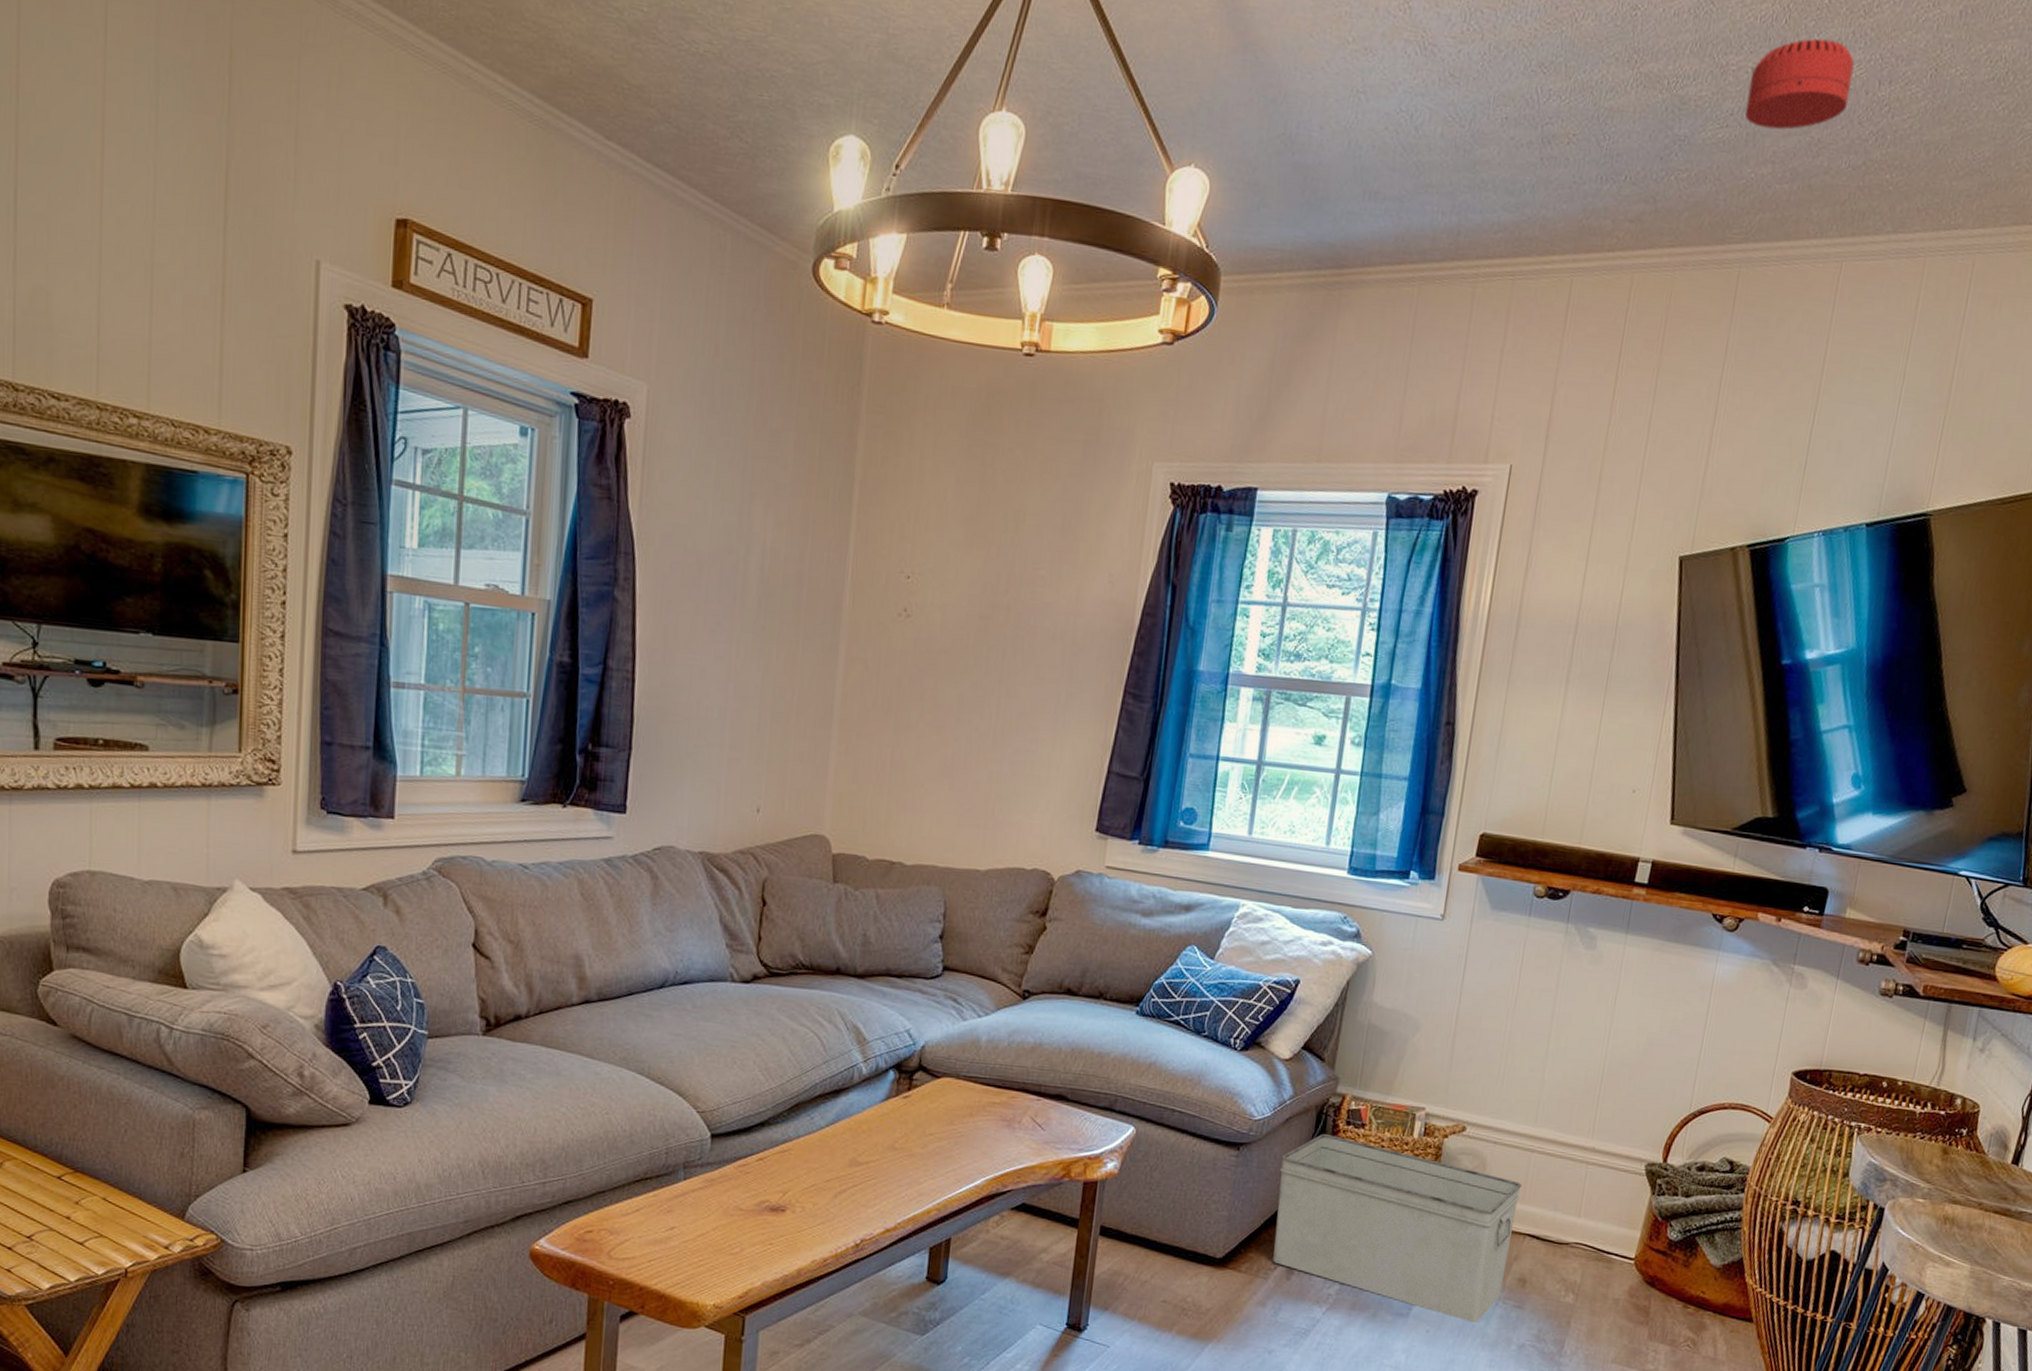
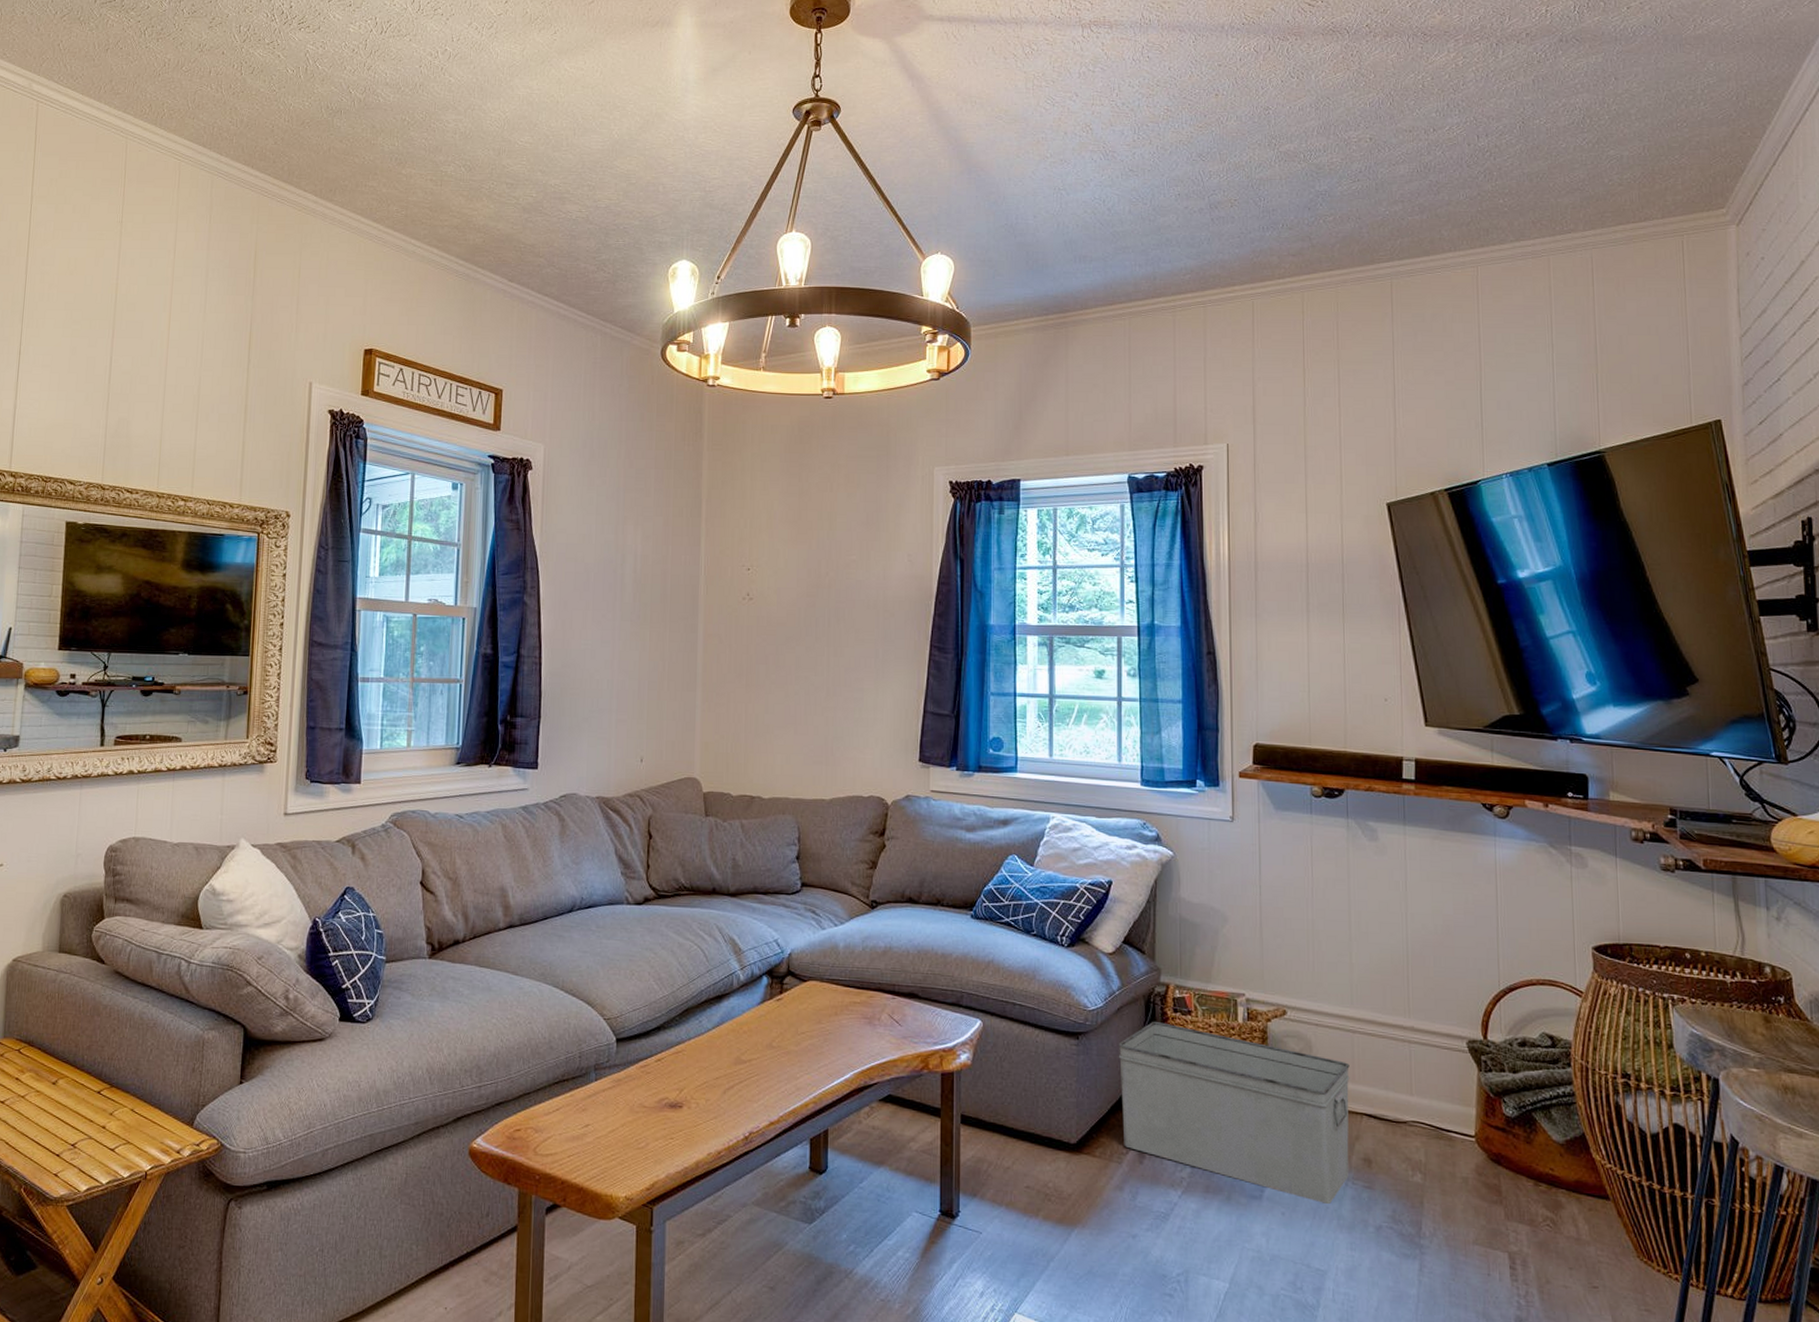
smoke detector: present [1744,38,1855,130] -> none [1370,112,1455,179]

